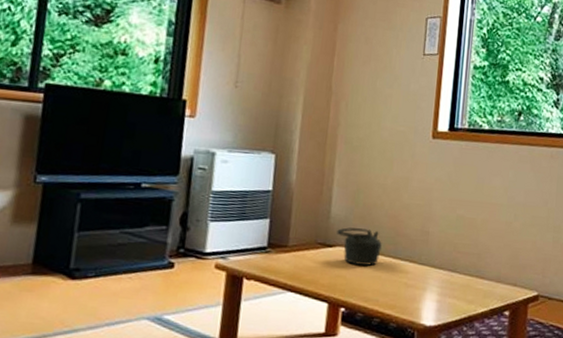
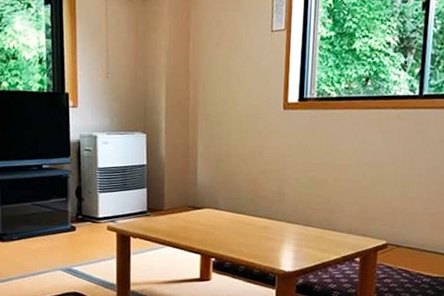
teapot: present [337,227,382,266] -> none [204,192,243,223]

